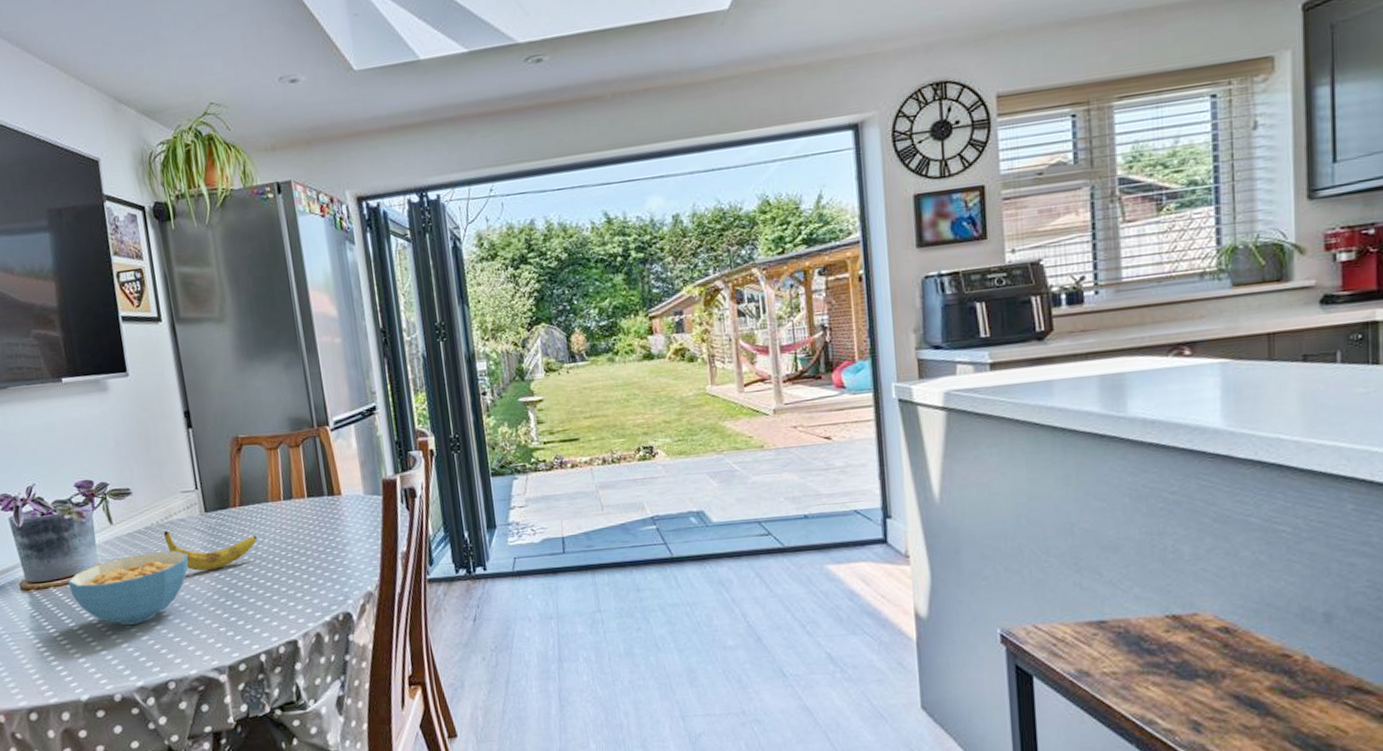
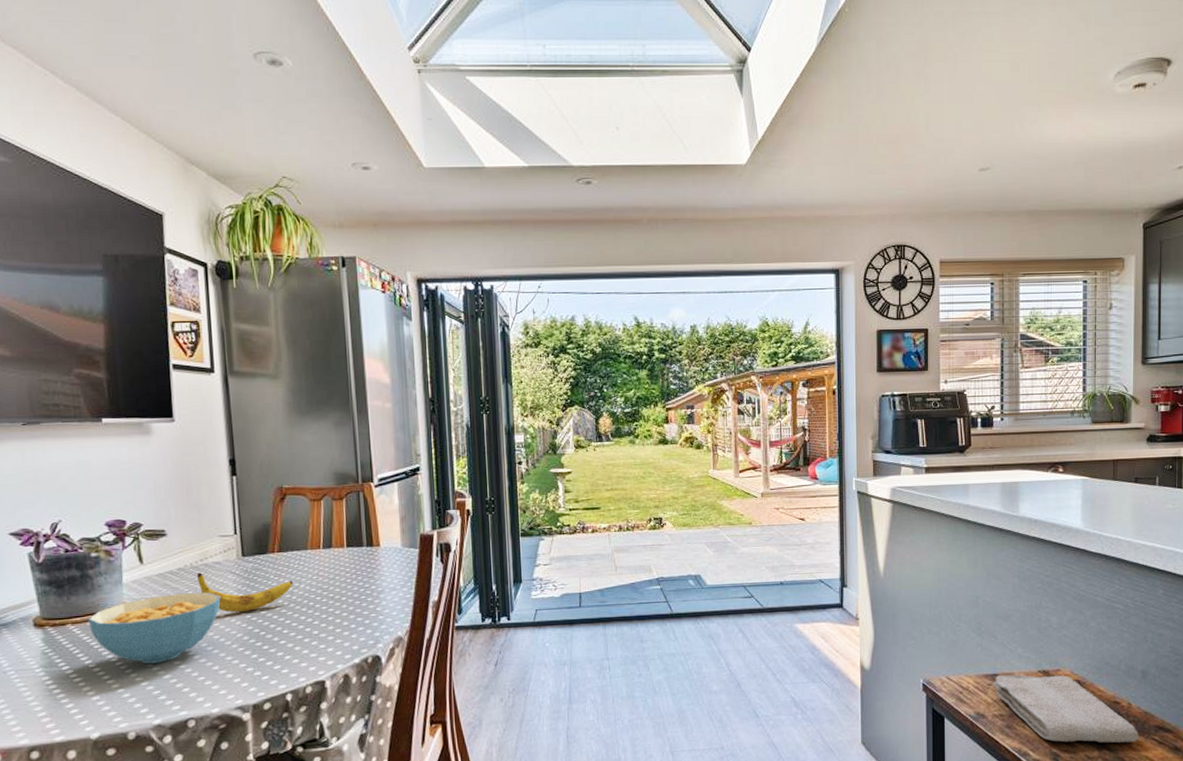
washcloth: none [1099,620,1324,709] -> present [993,674,1140,743]

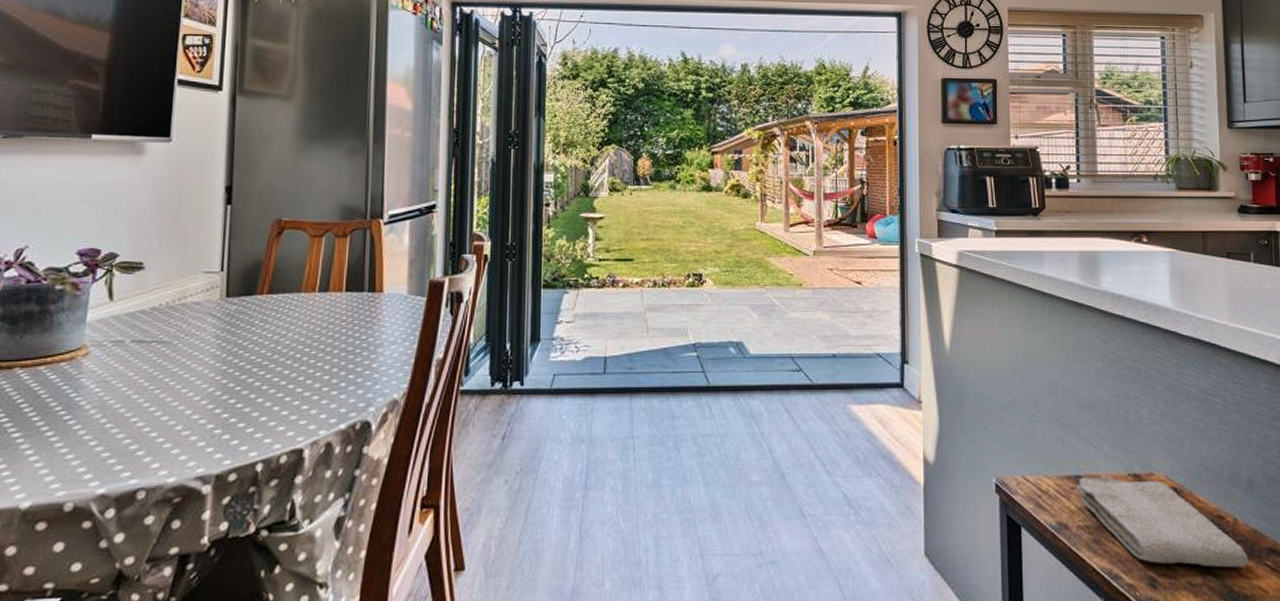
cereal bowl: present [87,592,221,664] -> none [39,337,195,419]
banana: present [196,572,293,613] -> none [171,313,280,363]

